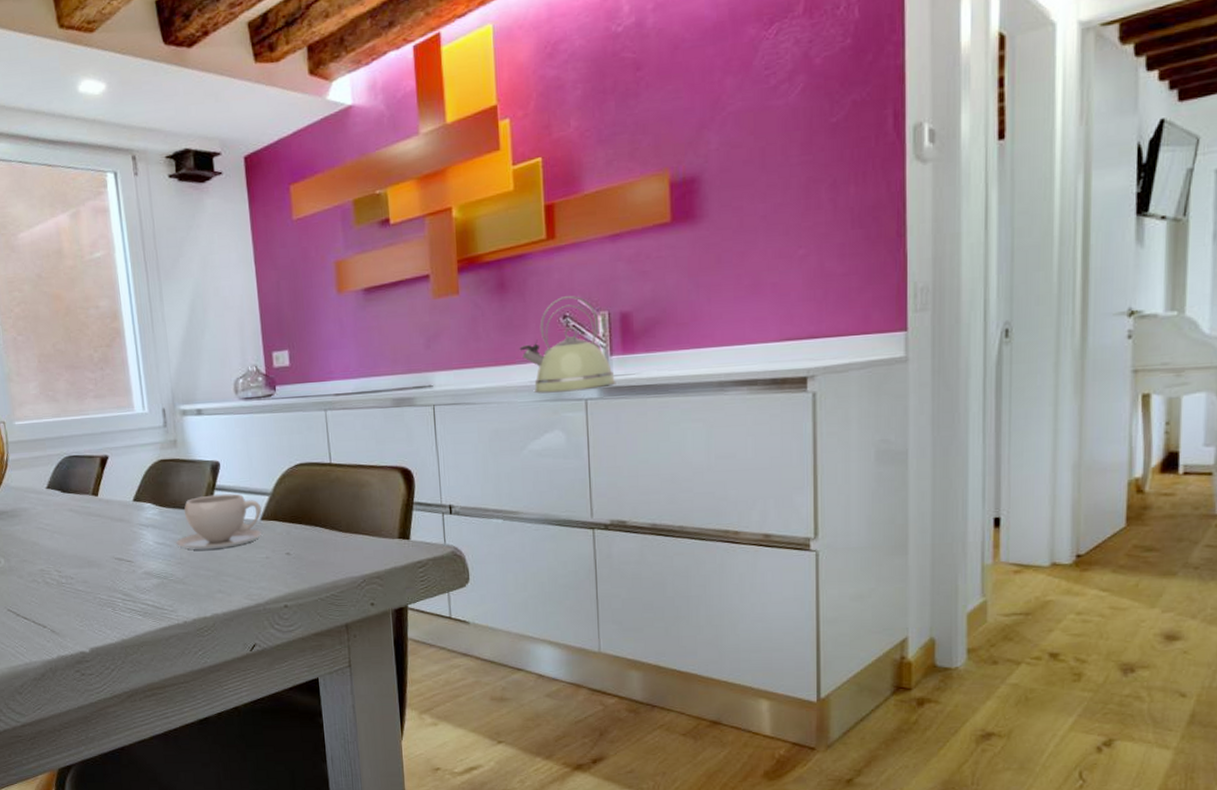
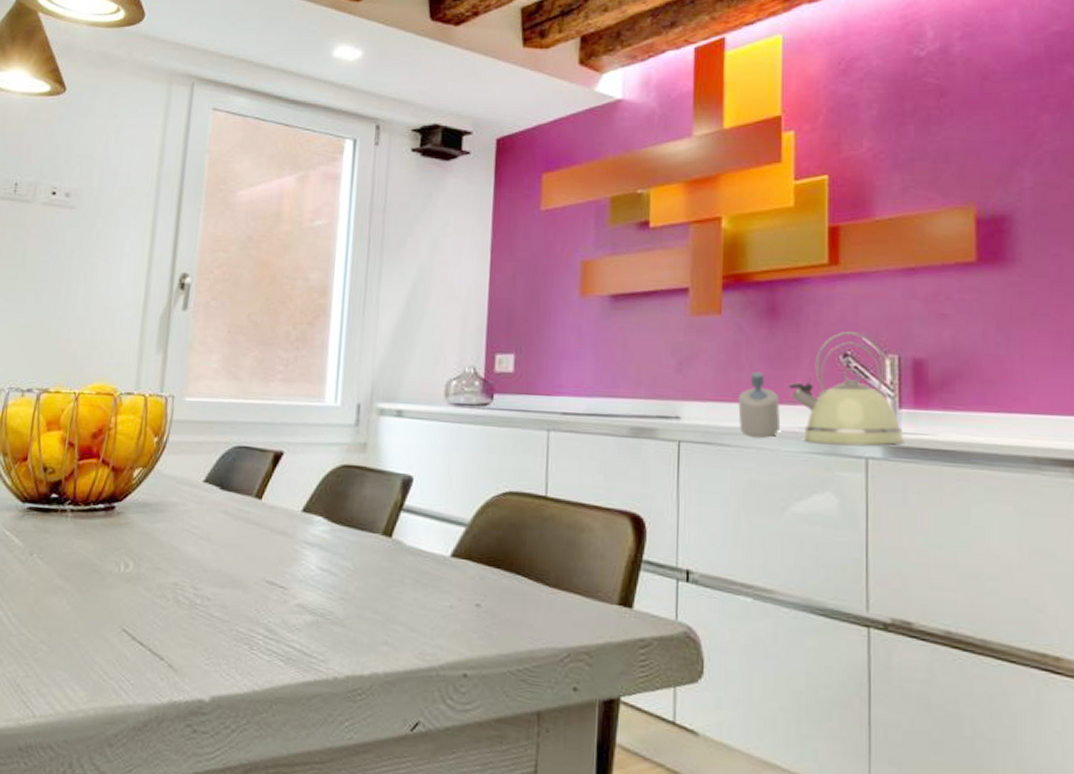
teacup: present [176,493,262,550] -> none [343,516,455,587]
soap dispenser: none [479,340,515,396] -> present [738,372,780,439]

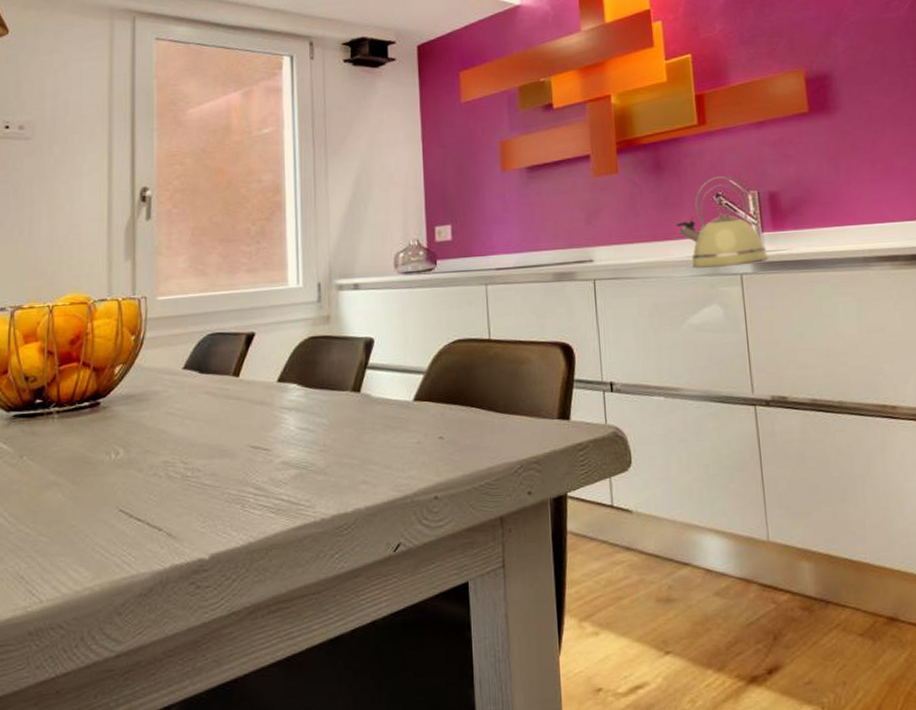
soap dispenser: present [738,372,780,439] -> none [638,216,673,270]

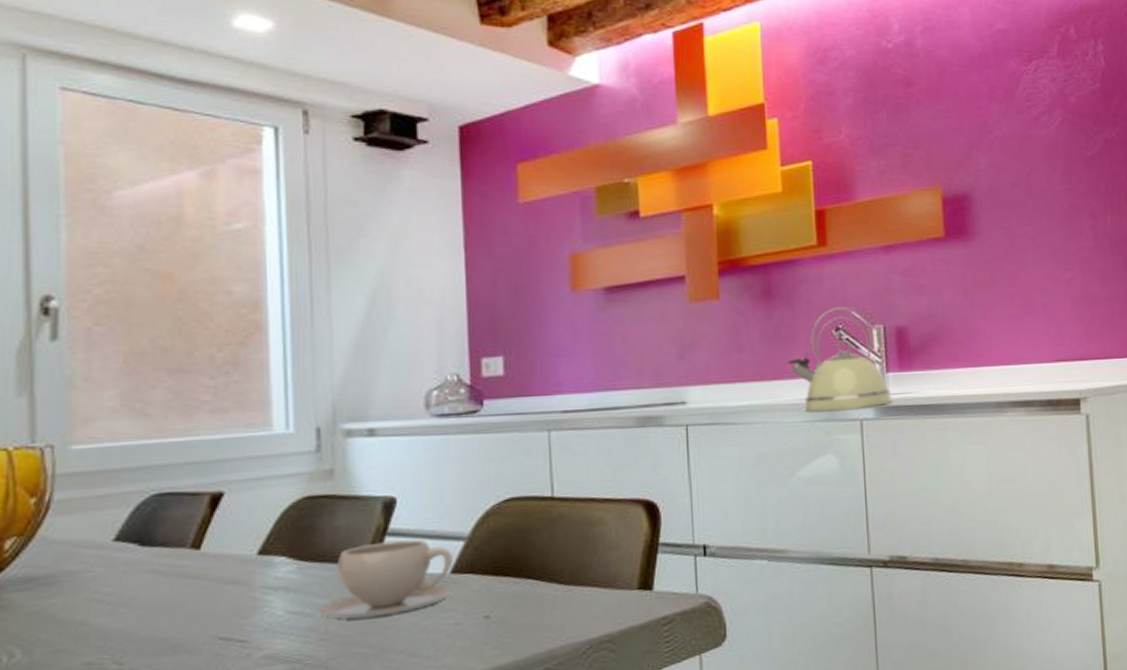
teacup: none [320,372,415,436] -> present [320,539,453,619]

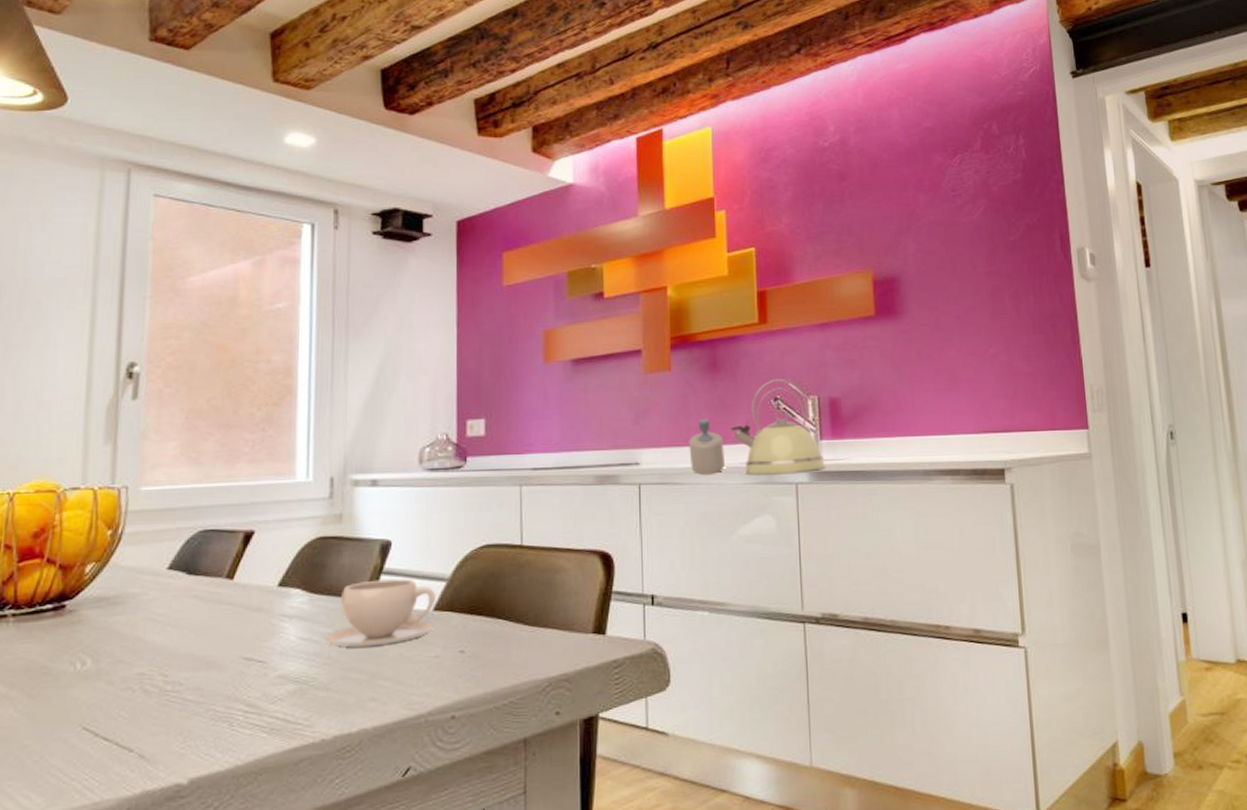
soap dispenser: none [741,352,782,415] -> present [689,419,725,476]

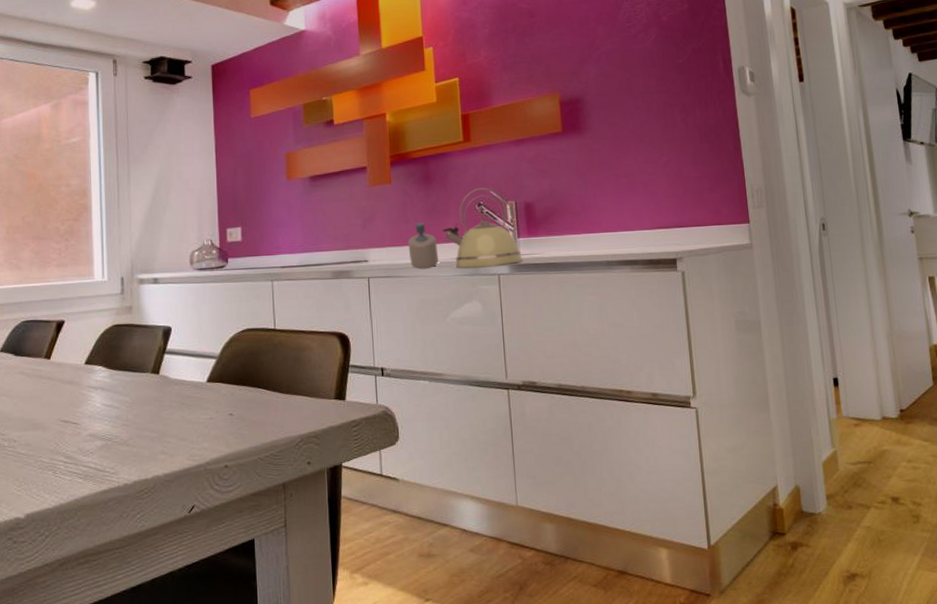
teacup: present [325,578,436,648] -> none [123,357,208,412]

